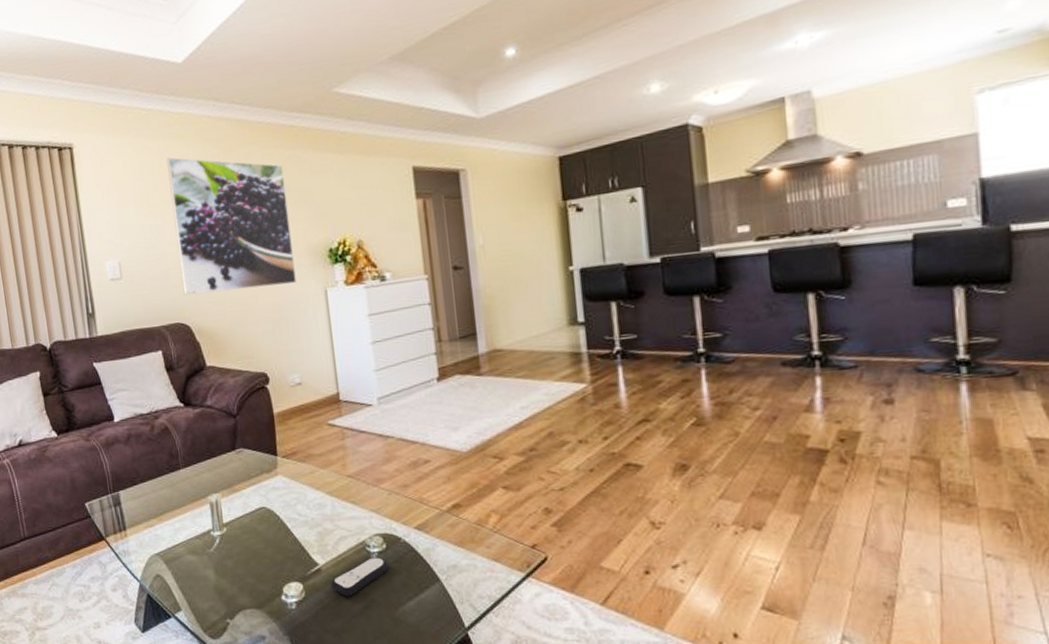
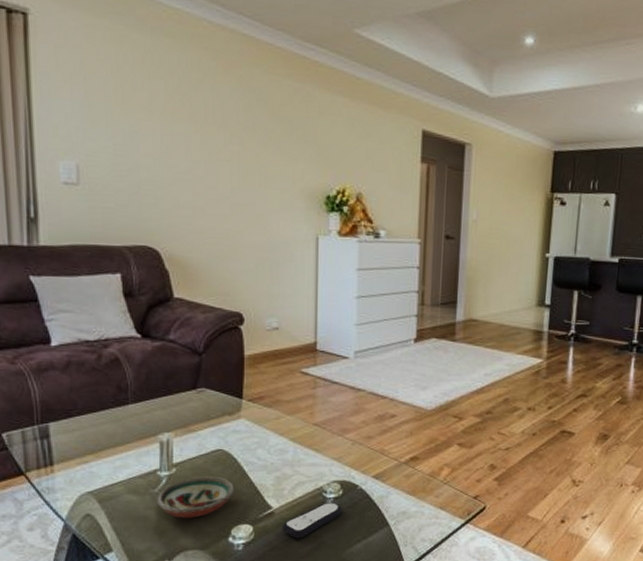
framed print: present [166,157,297,296] -> none [152,57,289,225]
decorative bowl: none [214,534,281,577] -> present [157,476,234,519]

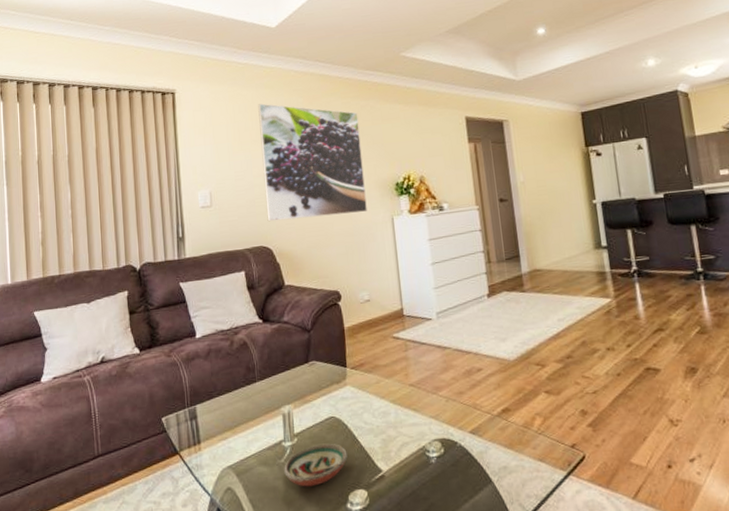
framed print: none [152,57,289,225] -> present [258,103,367,222]
remote control: present [282,501,343,539] -> none [393,461,447,502]

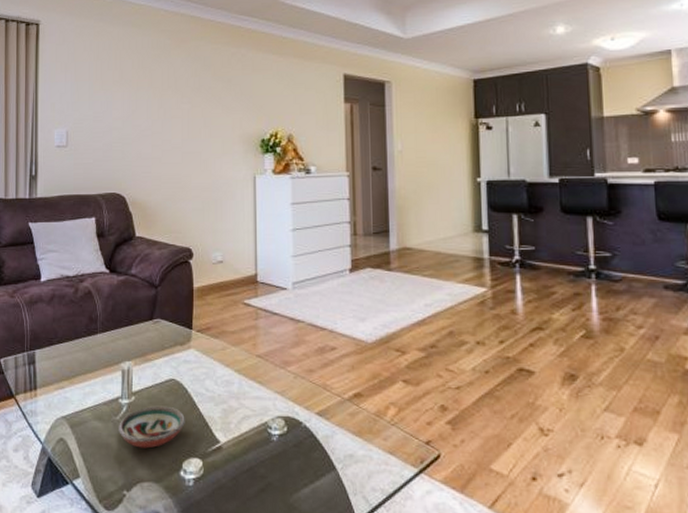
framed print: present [258,103,367,222] -> none [123,42,229,168]

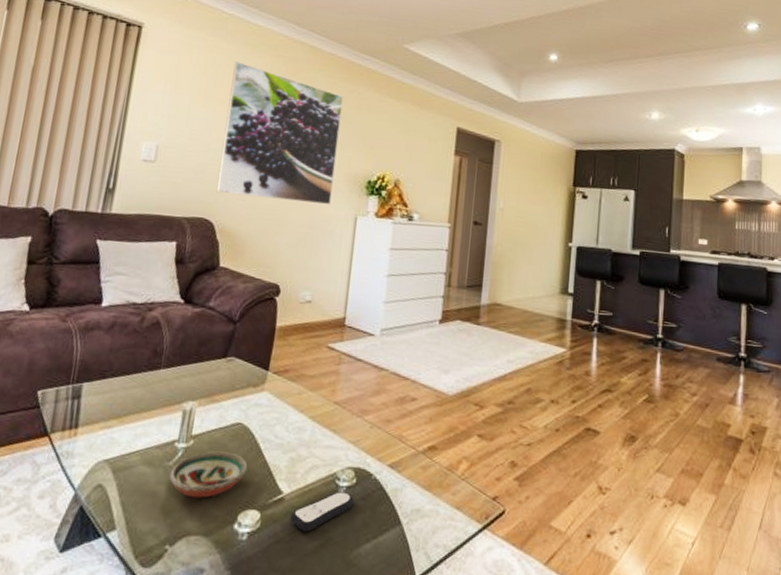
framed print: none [123,42,229,168] -> present [216,61,343,205]
remote control: none [230,438,288,478] -> present [290,490,355,532]

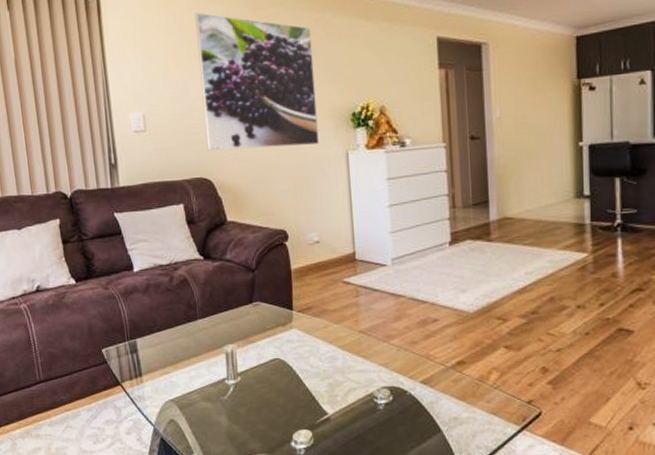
decorative bowl: present [169,451,248,498] -> none [227,384,293,424]
remote control: present [290,490,355,532] -> none [339,407,394,444]

